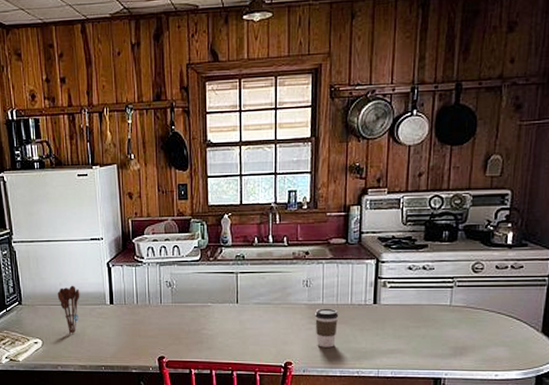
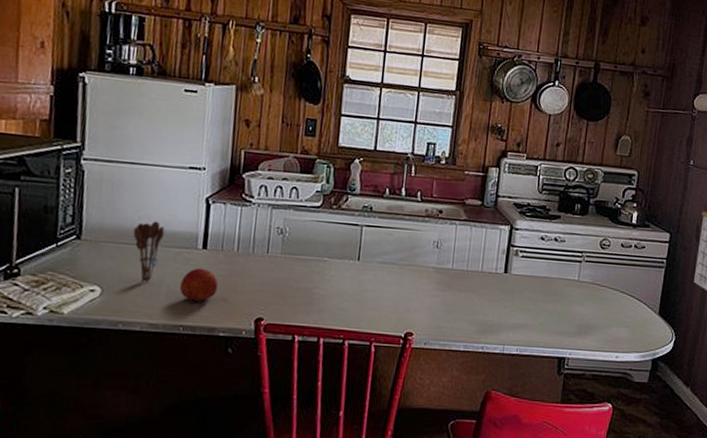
fruit: none [97,320,126,346] -> present [179,268,219,302]
coffee cup: present [315,308,338,348] -> none [442,273,467,318]

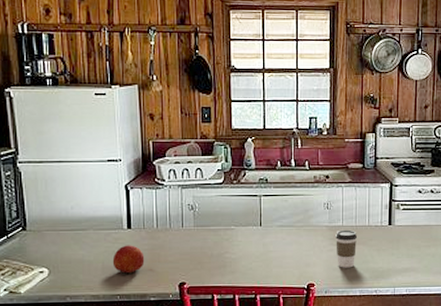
utensil holder: present [133,221,165,283] -> none [68,209,94,261]
coffee cup: none [442,273,467,318] -> present [336,229,357,268]

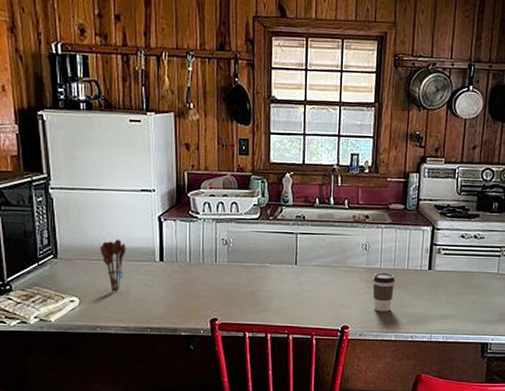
utensil holder: none [68,209,94,261] -> present [100,239,126,292]
fruit: present [112,245,145,274] -> none [144,278,177,307]

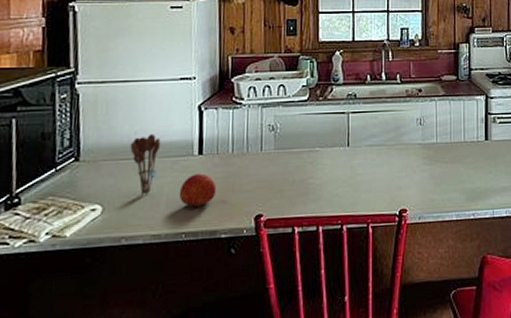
fruit: none [144,278,177,307] -> present [179,173,217,208]
coffee cup: present [372,272,395,312] -> none [429,147,452,190]

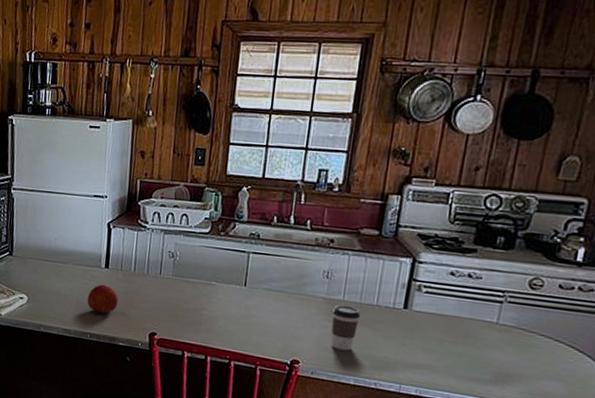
utensil holder: present [130,133,161,195] -> none [50,242,75,294]
coffee cup: none [429,147,452,190] -> present [331,304,360,351]

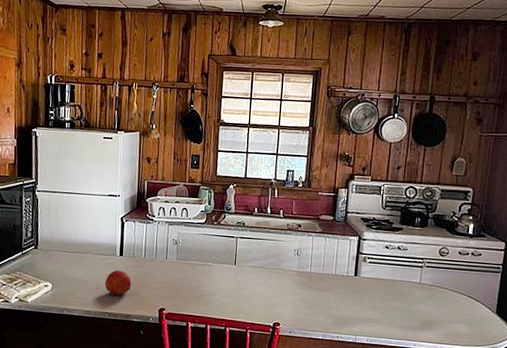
coffee cup: present [331,304,360,351] -> none [302,275,323,312]

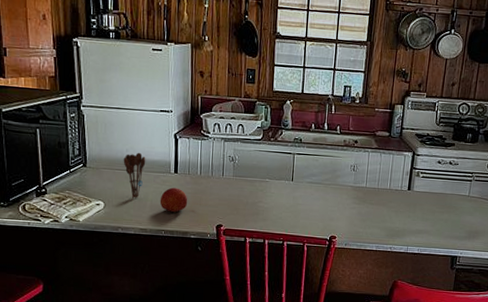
utensil holder: none [72,235,93,280] -> present [123,152,146,199]

